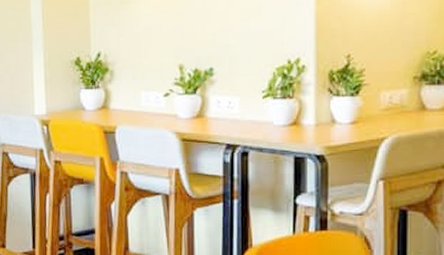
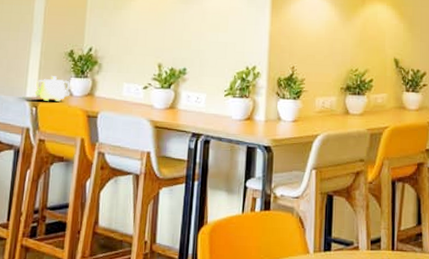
teapot: none [43,89,82,118] -> present [34,76,70,102]

